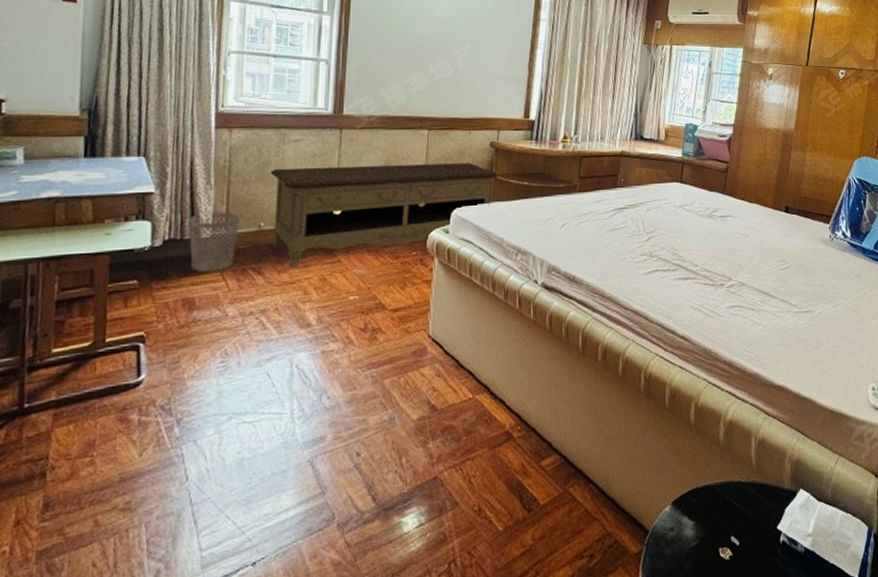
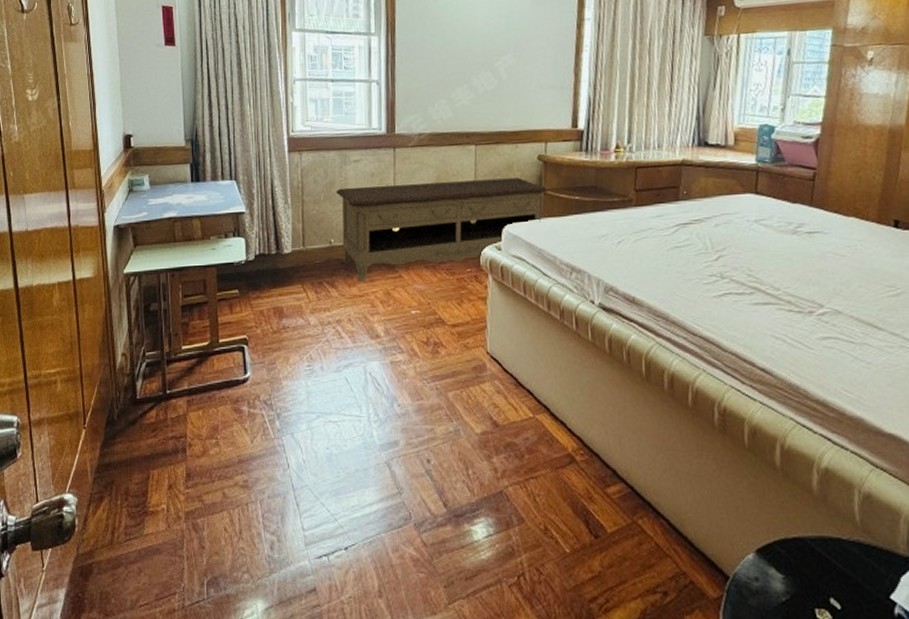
wastebasket: present [188,211,239,272] -> none [273,229,314,284]

